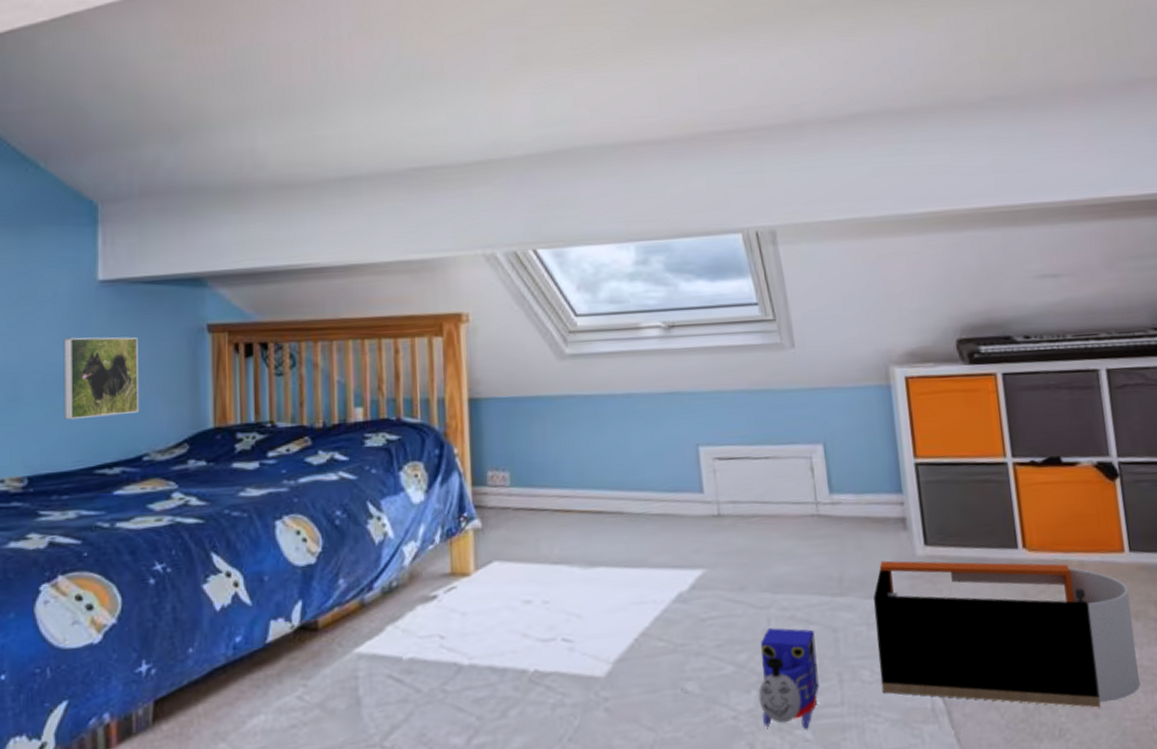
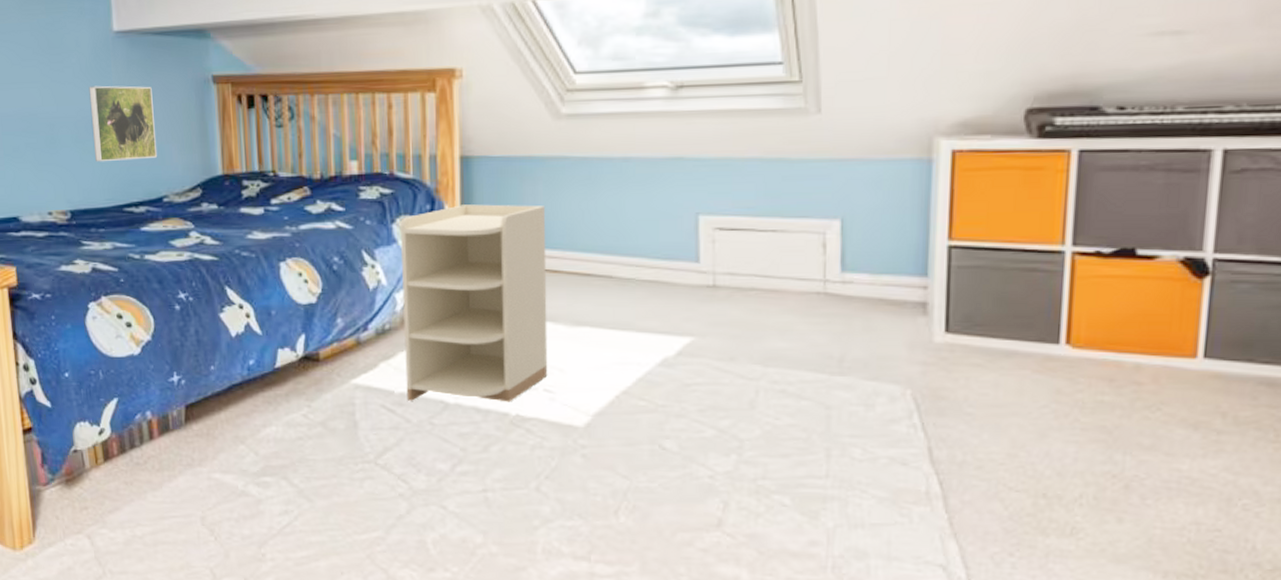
nightstand: none [408,444,566,667] -> present [400,204,548,402]
toy train: present [758,628,819,729] -> none [738,399,805,495]
storage bin: present [873,560,1140,708] -> none [872,344,1192,513]

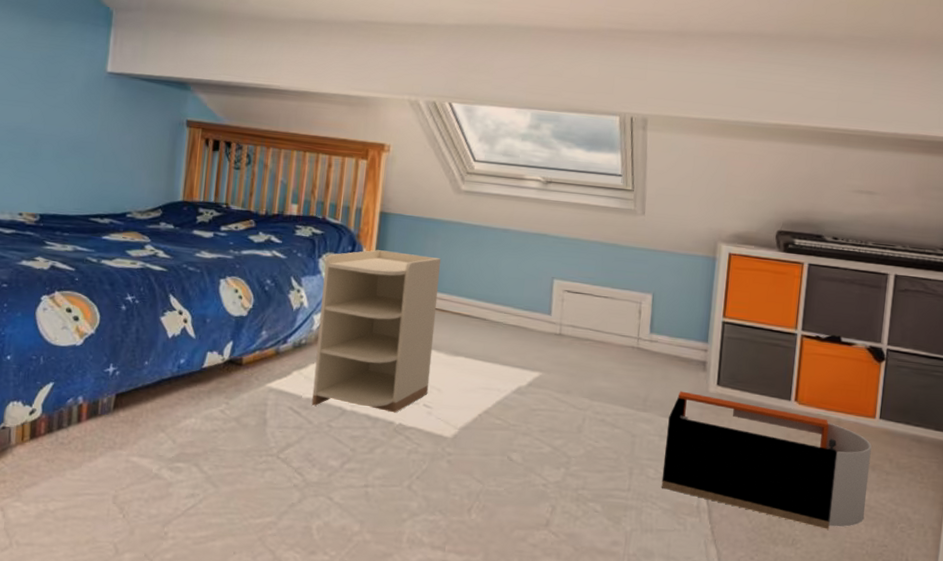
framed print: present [89,85,158,162] -> none [71,113,133,180]
storage bin: none [872,344,1192,513] -> present [661,391,872,530]

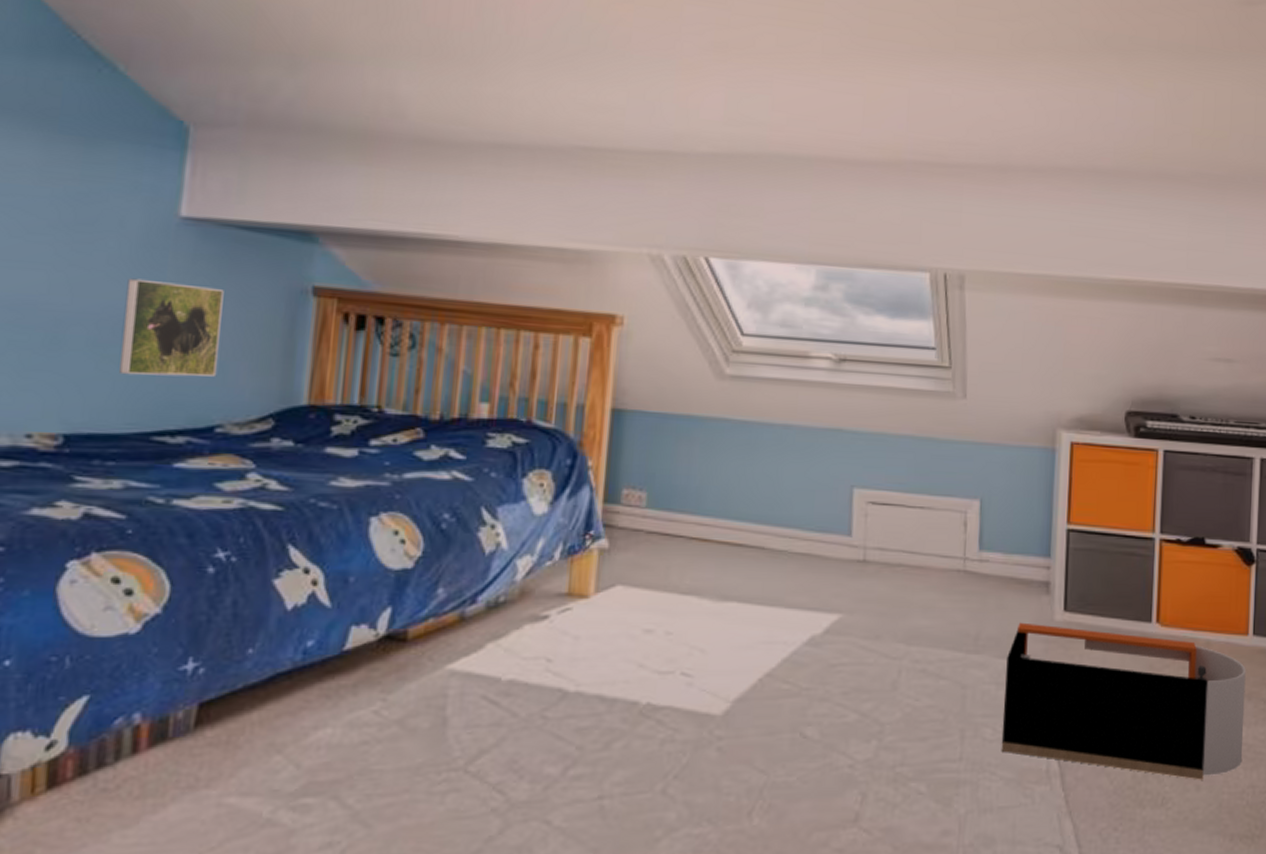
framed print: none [71,113,133,180] -> present [119,278,224,377]
nightstand: present [311,250,441,413] -> none [516,462,701,690]

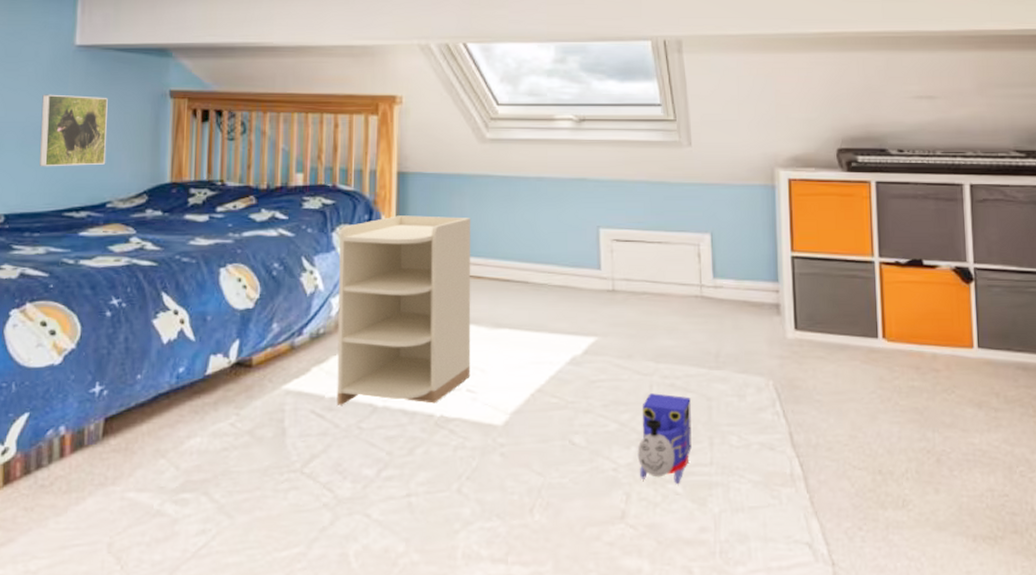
nightstand: none [516,462,701,690] -> present [336,215,471,405]
toy train: none [878,680,943,782] -> present [637,393,692,484]
storage bin: present [1001,622,1246,780] -> none [745,341,978,484]

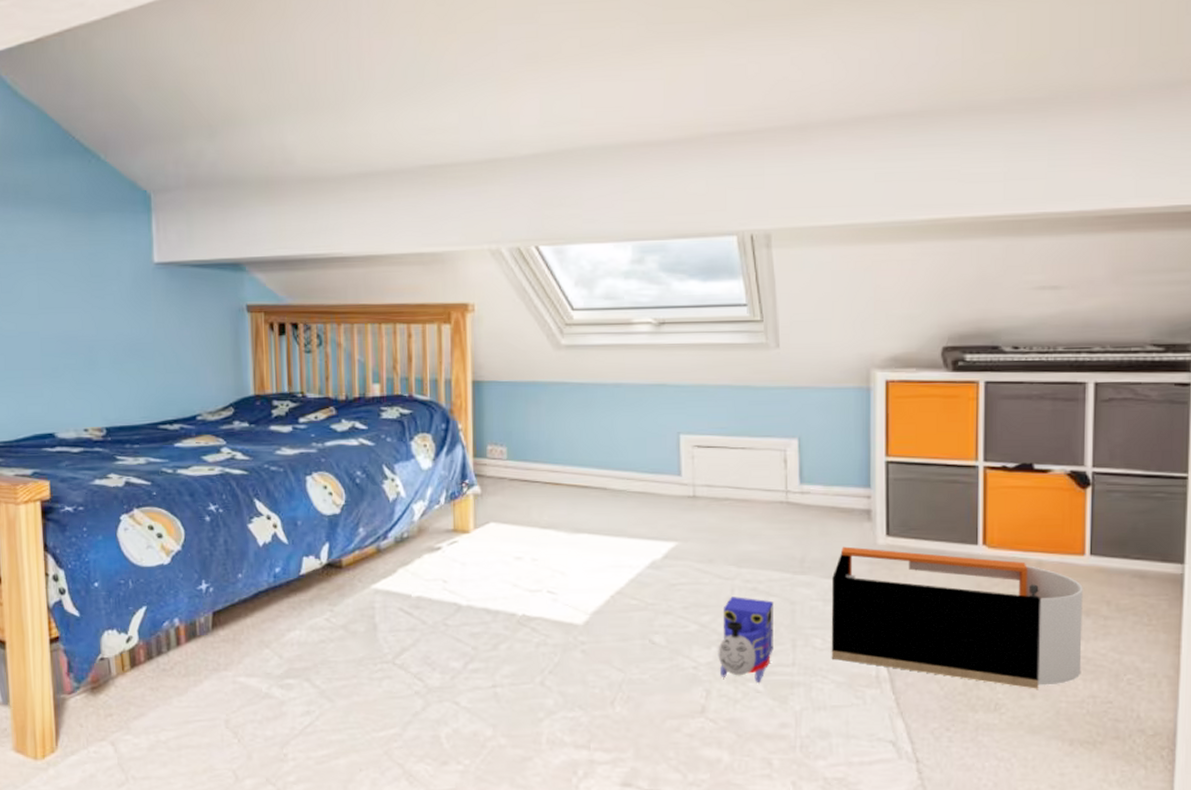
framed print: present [40,94,108,167] -> none [128,312,193,383]
nightstand: present [336,215,471,405] -> none [418,424,551,604]
storage bin: none [745,341,978,484] -> present [831,546,1083,689]

